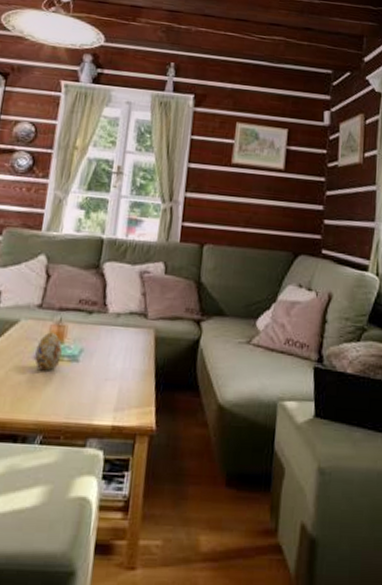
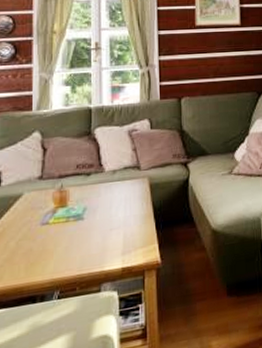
decorative egg: present [34,332,63,371] -> none [42,198,67,234]

